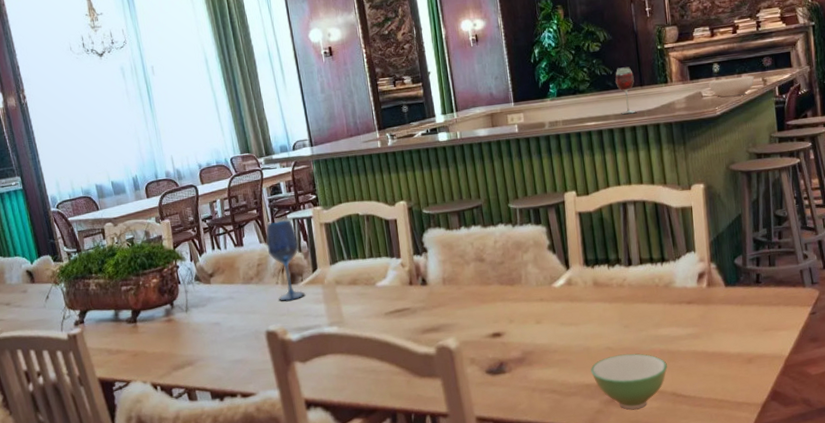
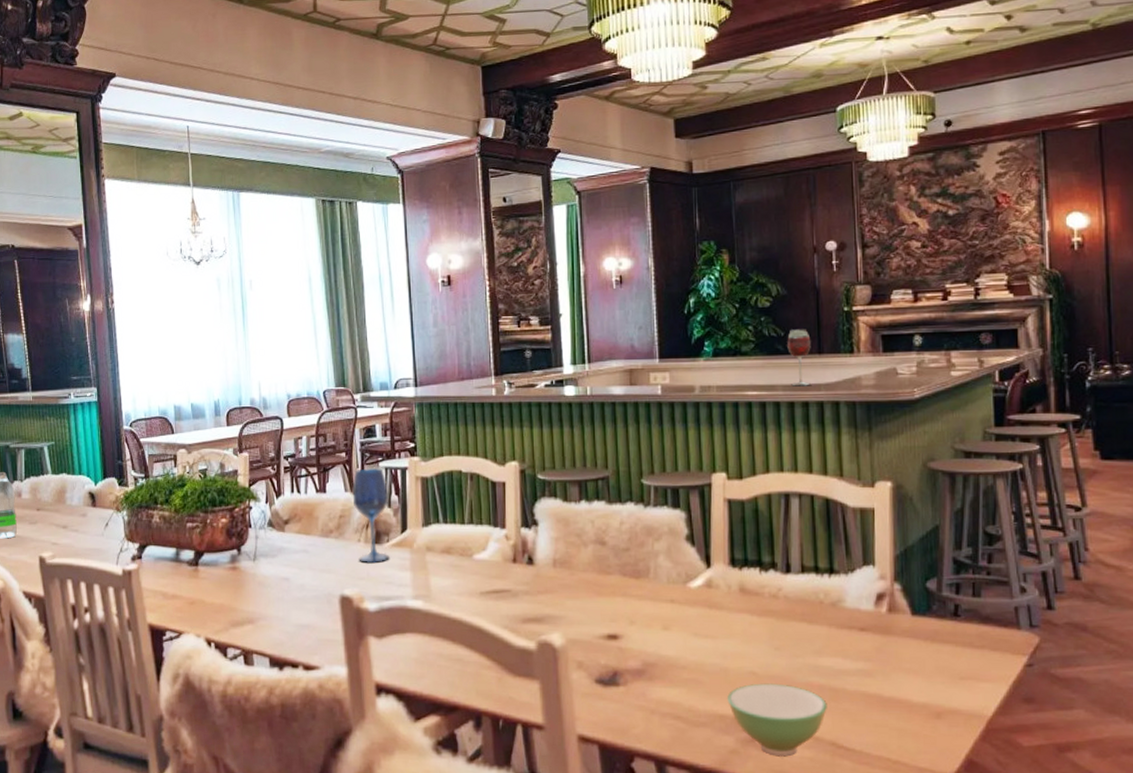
bowl: present [708,75,755,98] -> none [906,353,968,377]

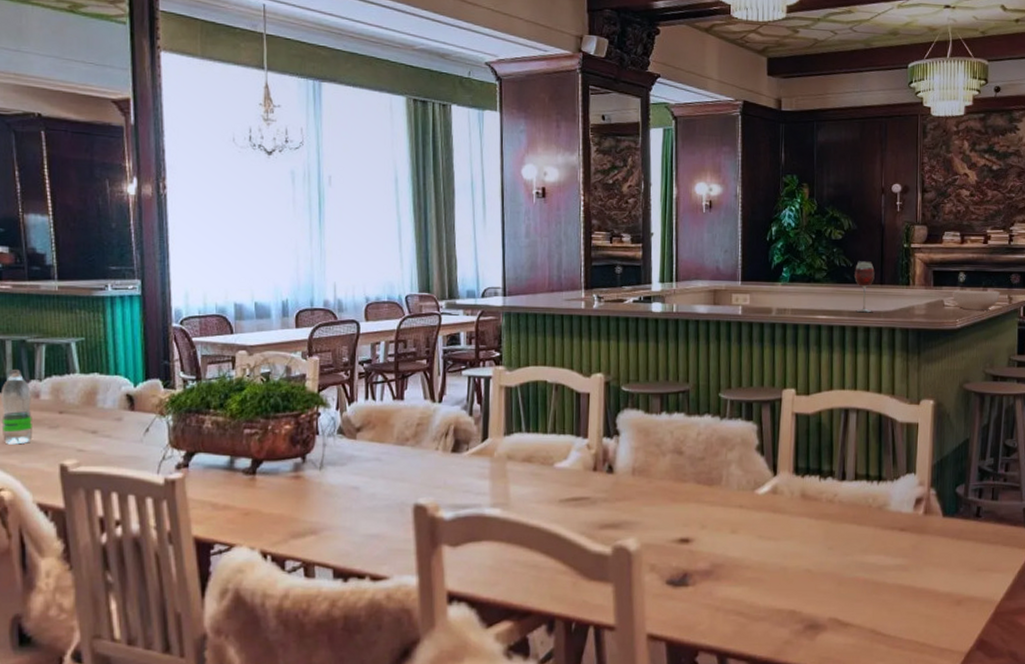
wineglass: present [352,467,389,564] -> none [432,375,471,472]
bowl: present [727,683,827,757] -> none [785,579,870,645]
bowl: none [906,353,968,377] -> present [952,290,1001,310]

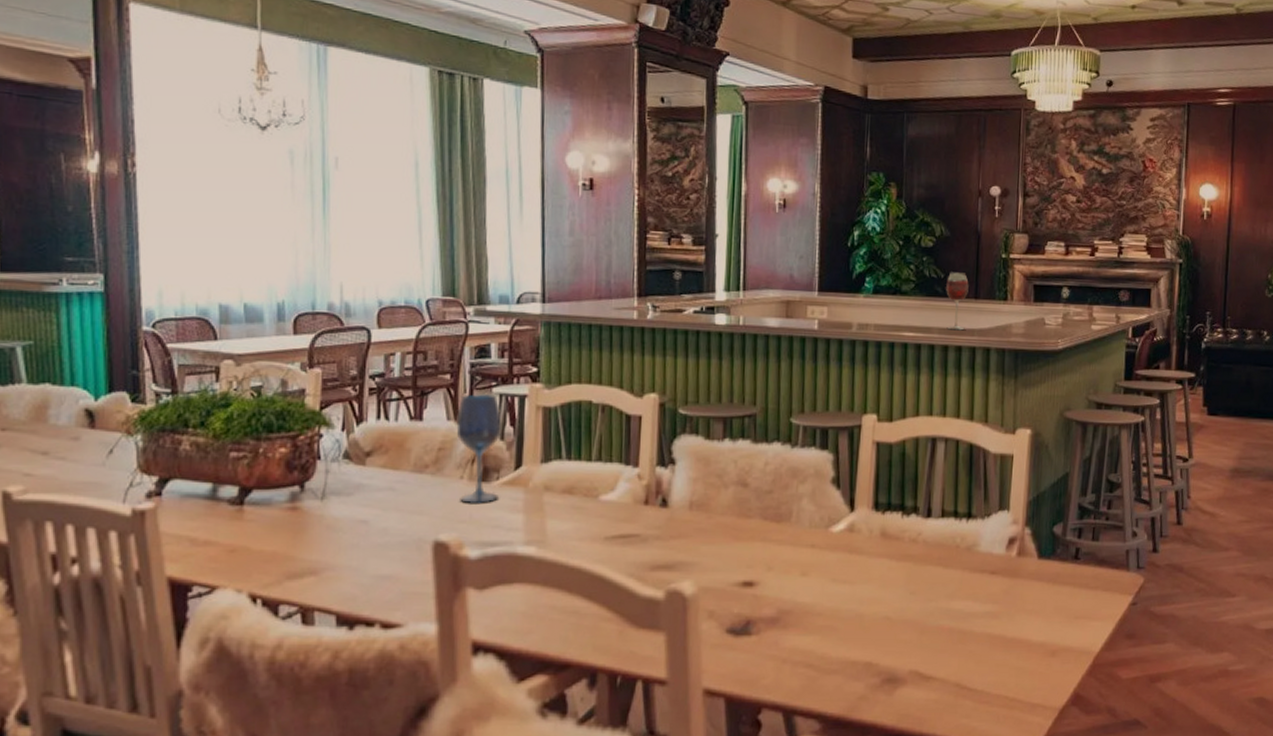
wineglass: none [432,375,471,472] -> present [456,393,503,504]
bowl: present [952,290,1001,310] -> none [1054,307,1108,330]

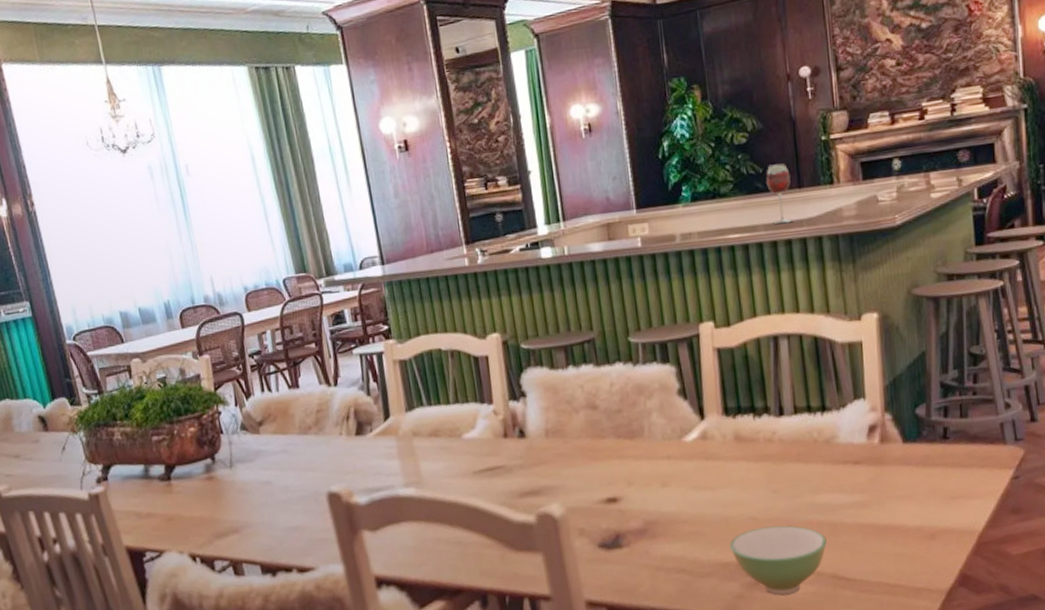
wineglass: present [456,393,503,504] -> none [326,355,375,457]
bowl: none [860,628,955,700] -> present [729,525,827,596]

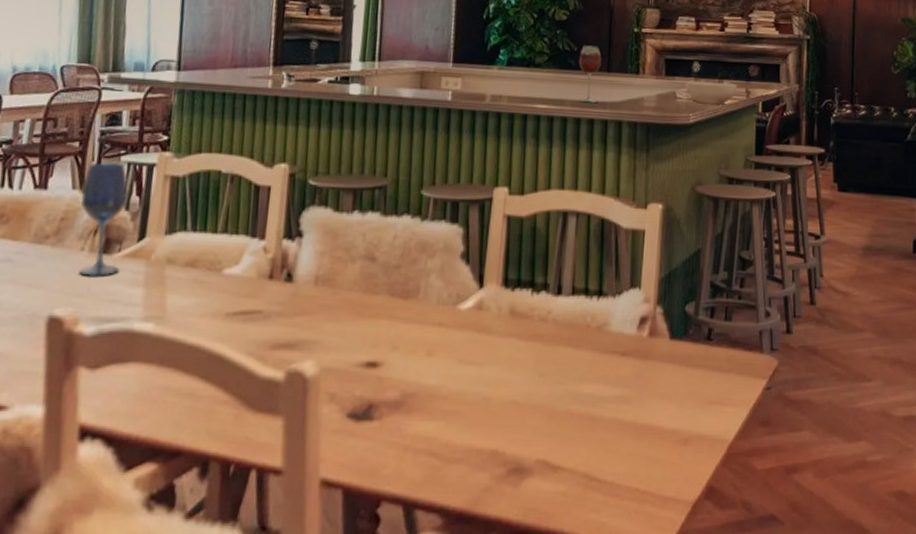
wineglass: none [326,355,375,457] -> present [79,161,129,278]
bowl: present [729,525,827,596] -> none [486,413,584,493]
bowl: none [886,174,947,203] -> present [685,81,738,105]

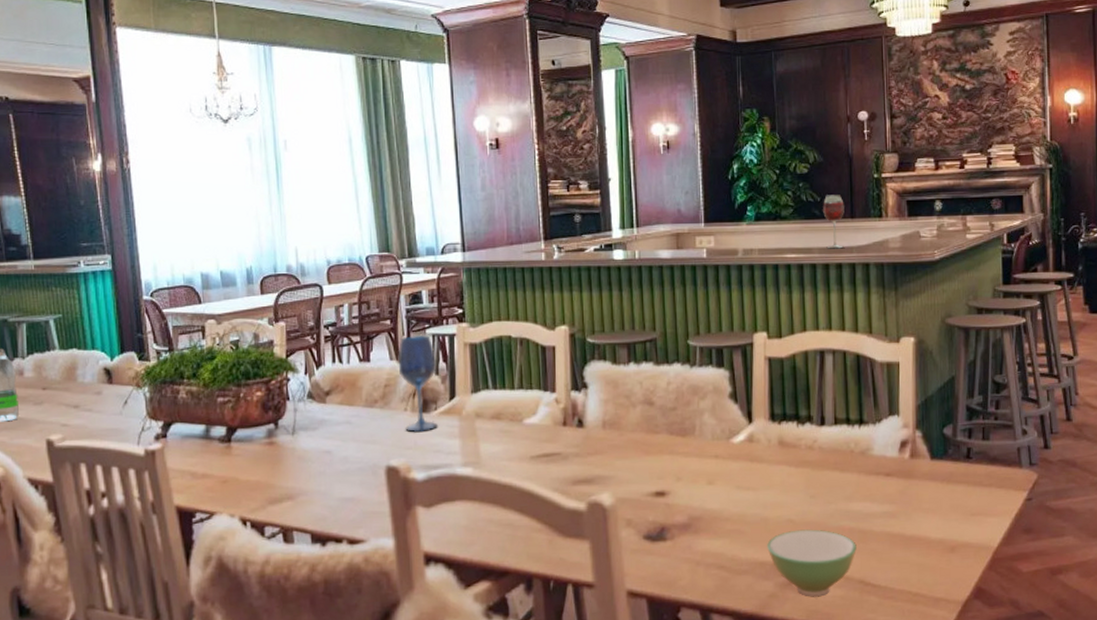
bowl: none [486,413,584,493] -> present [767,529,857,597]
bowl: present [685,81,738,105] -> none [928,218,981,240]

